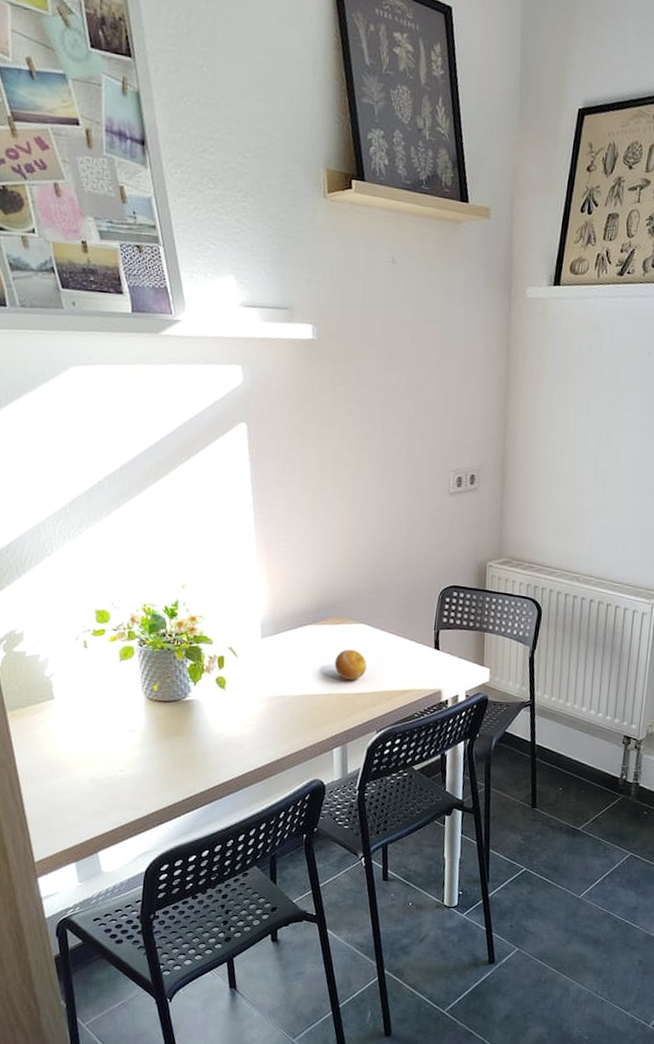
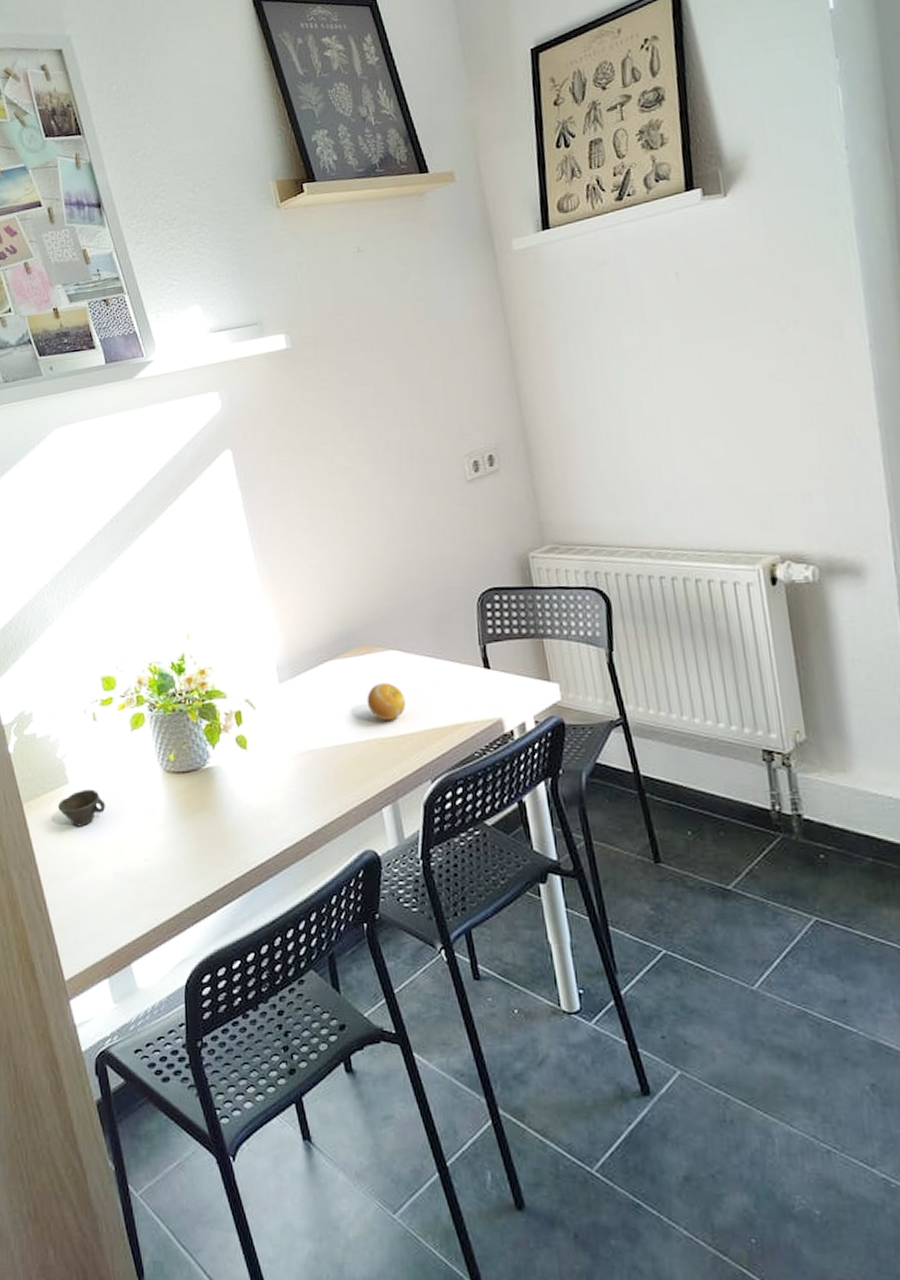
cup: none [41,706,89,738] -> present [57,789,106,827]

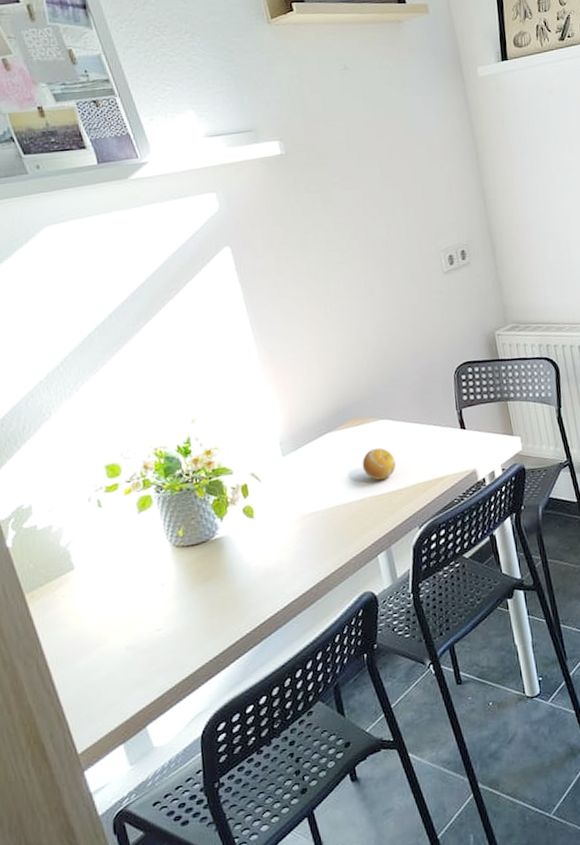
cup: present [57,789,106,827] -> none [63,572,115,609]

